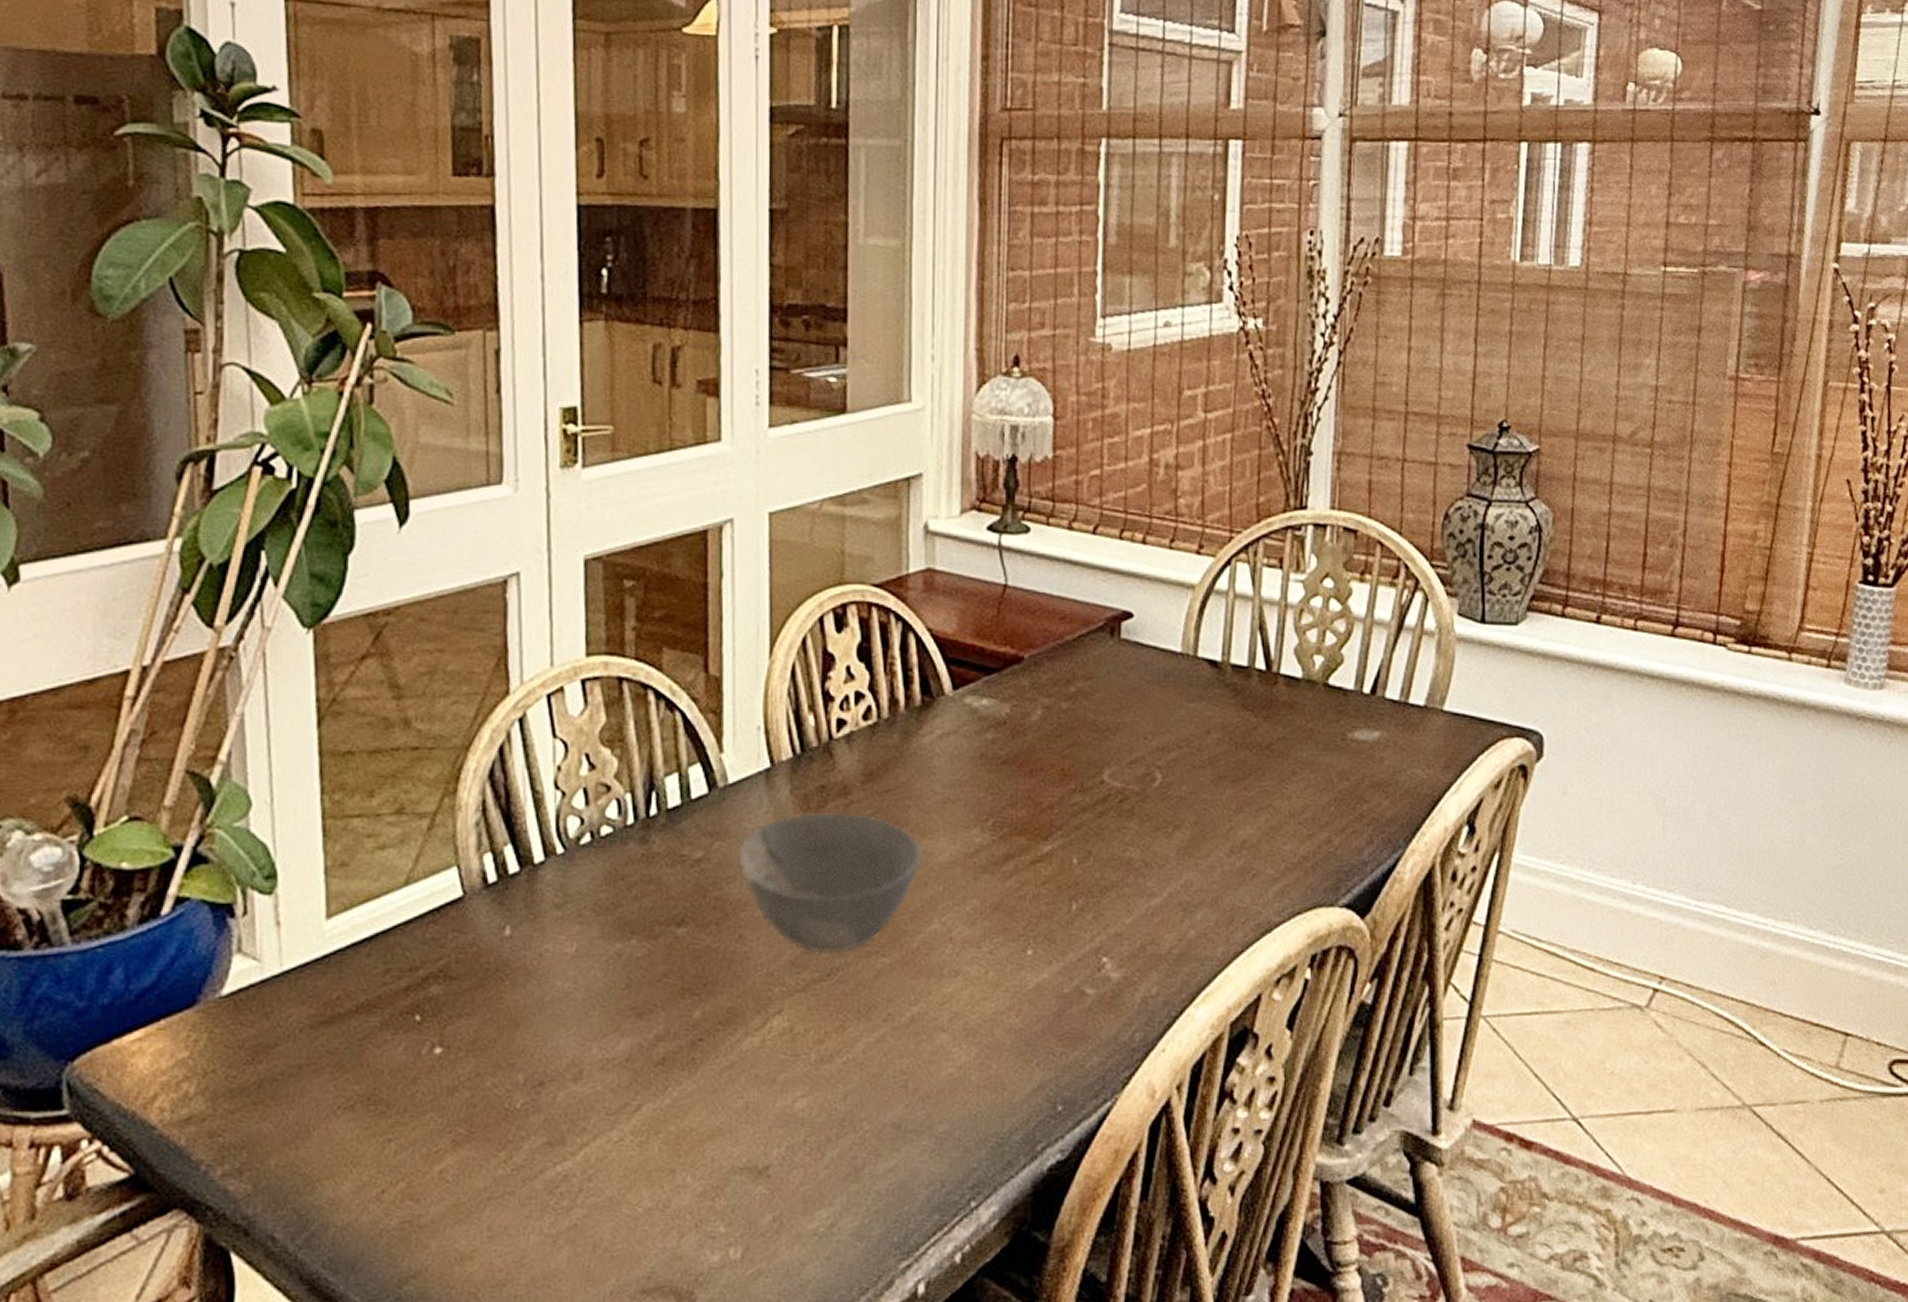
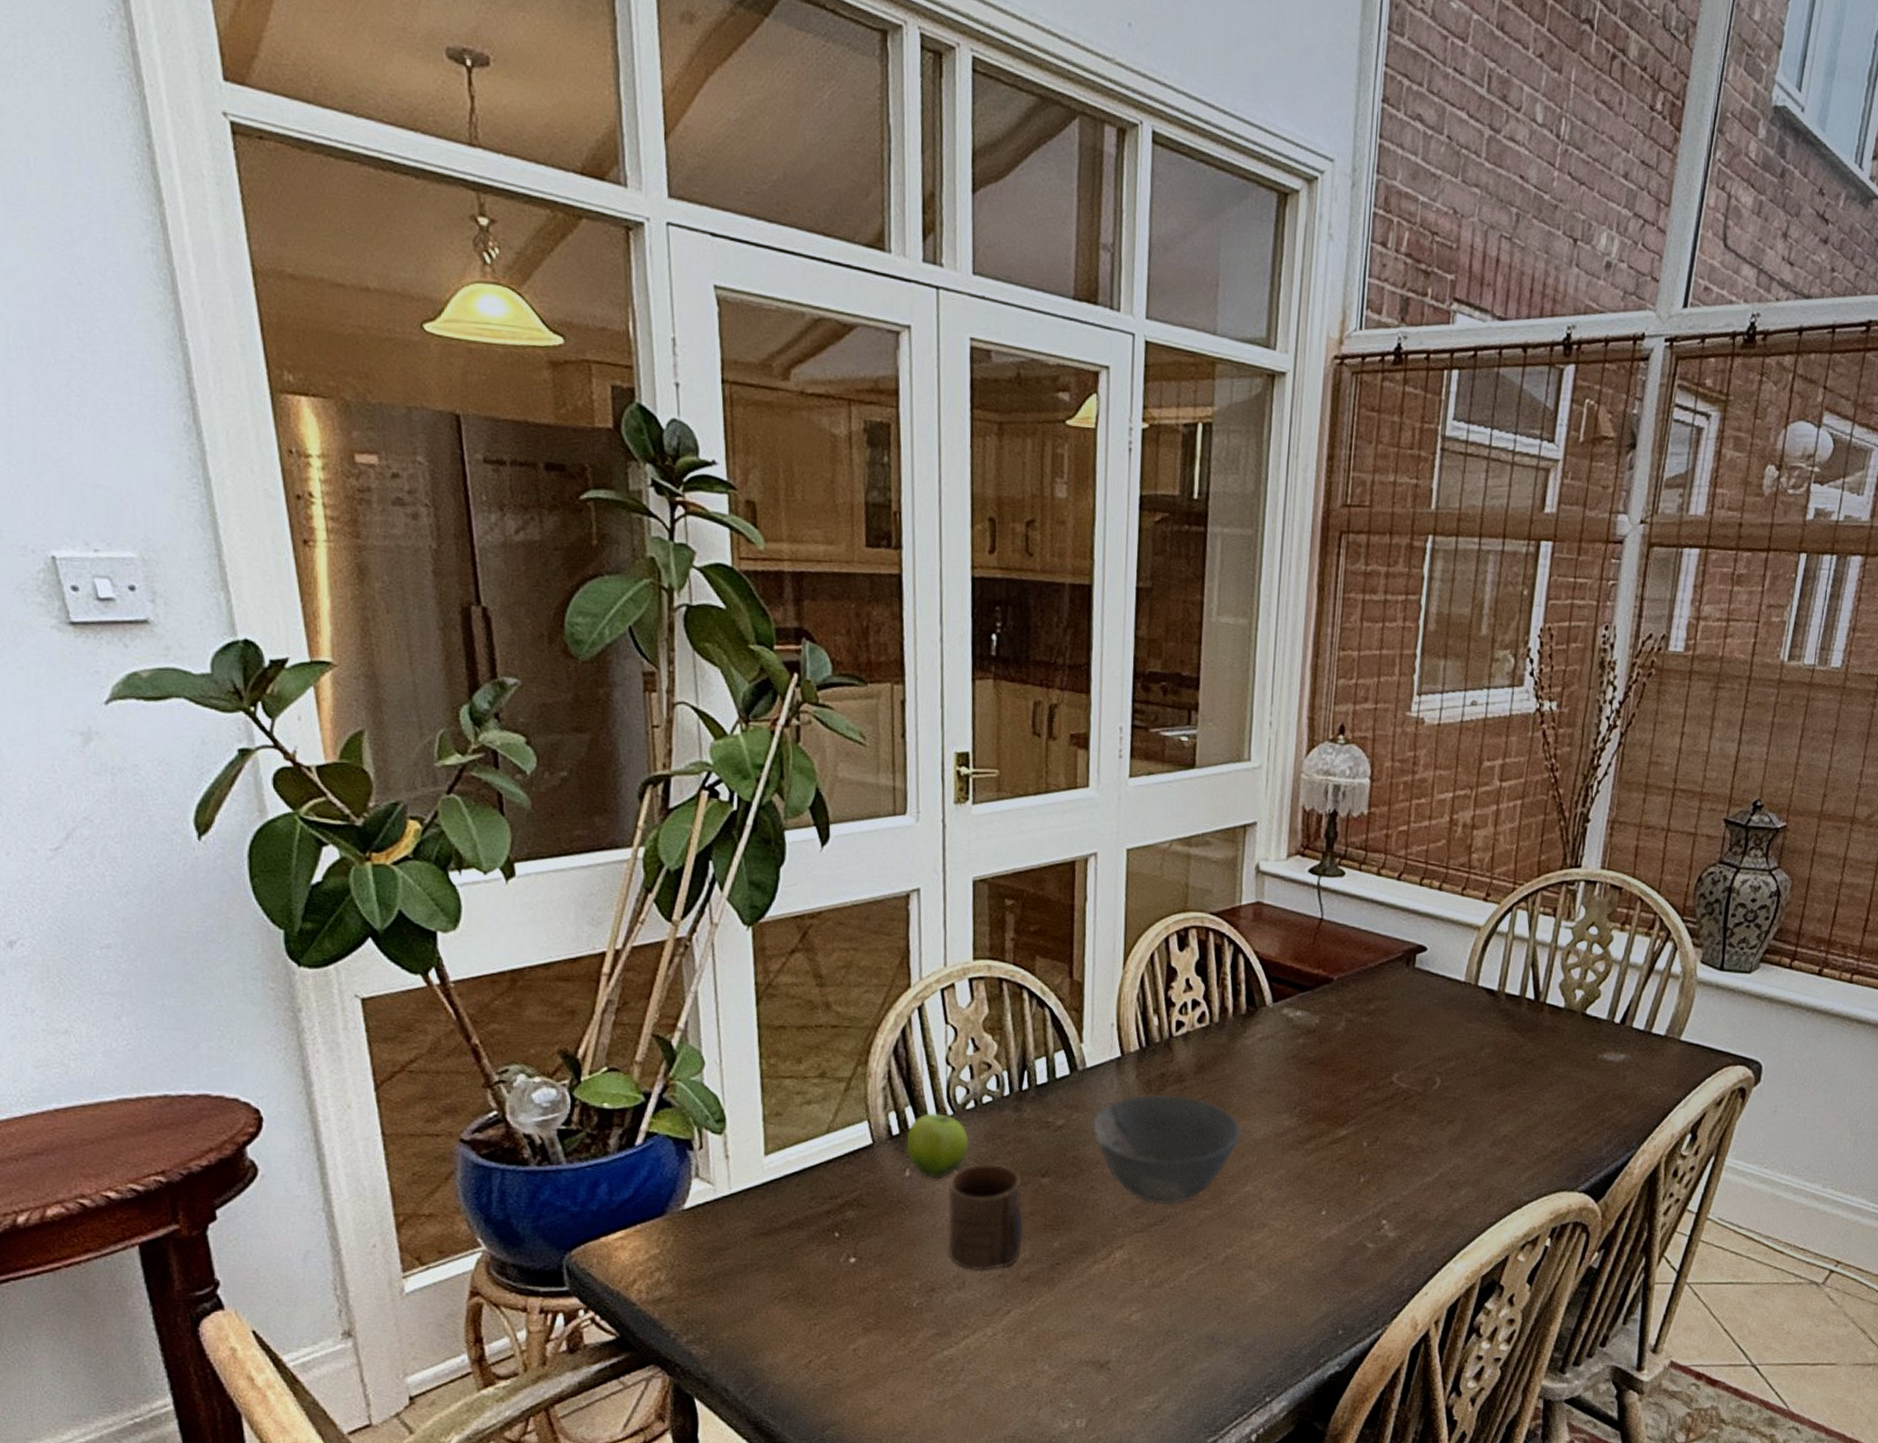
fruit: none [505,850,585,937] -> present [906,1113,969,1179]
cup: none [560,913,656,1056] -> present [948,1163,1024,1271]

